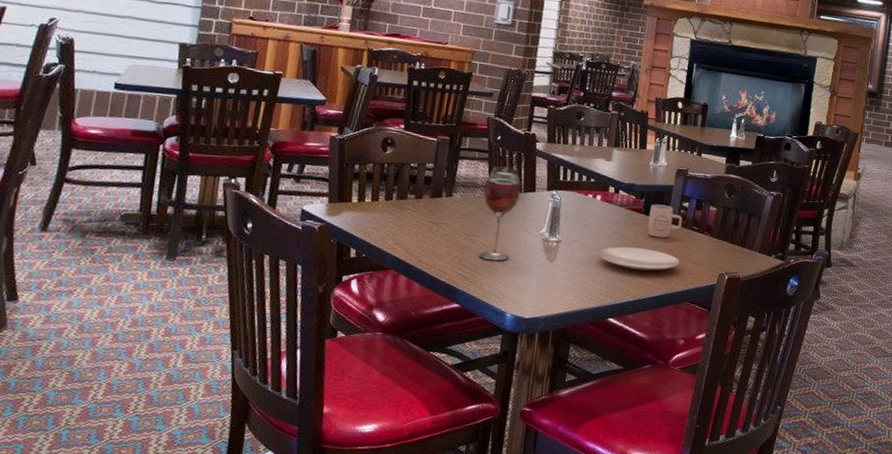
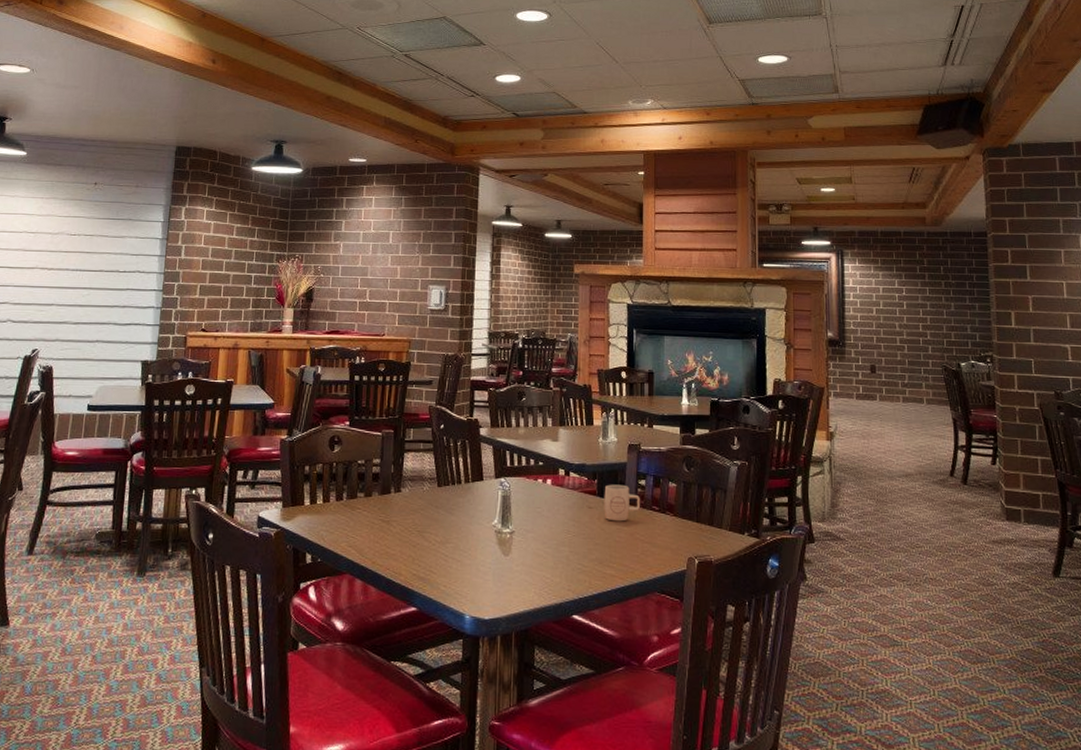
wineglass: present [479,166,521,261] -> none [432,456,468,558]
plate: present [599,246,680,272] -> none [555,534,643,560]

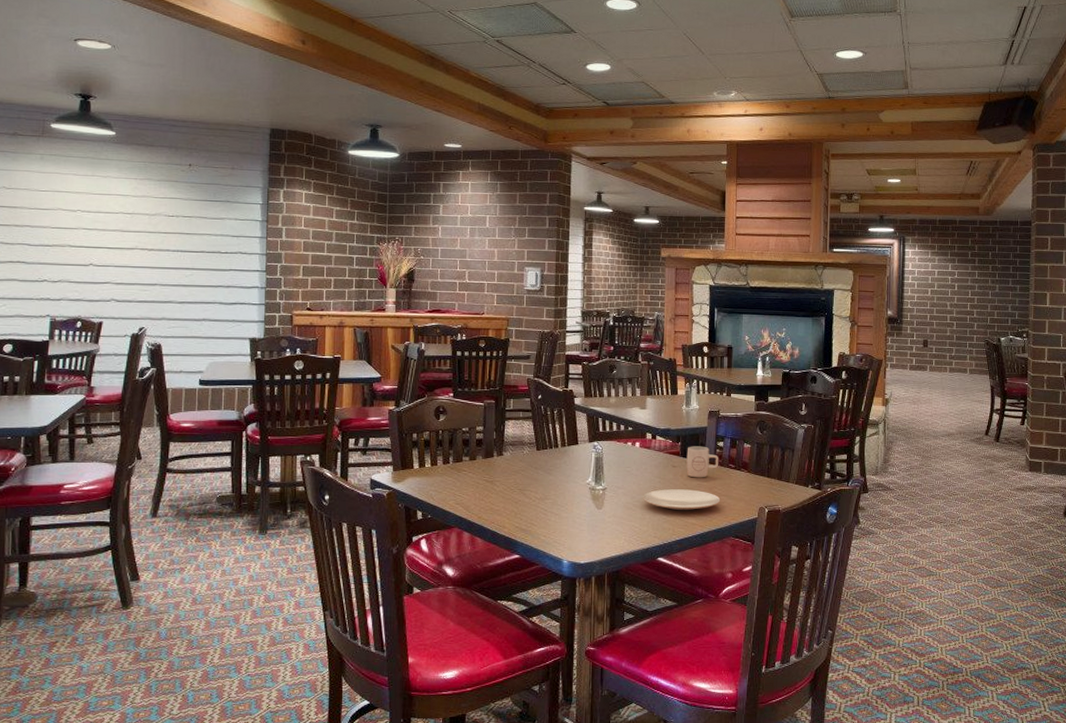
plate: none [555,534,643,560] -> present [643,489,721,511]

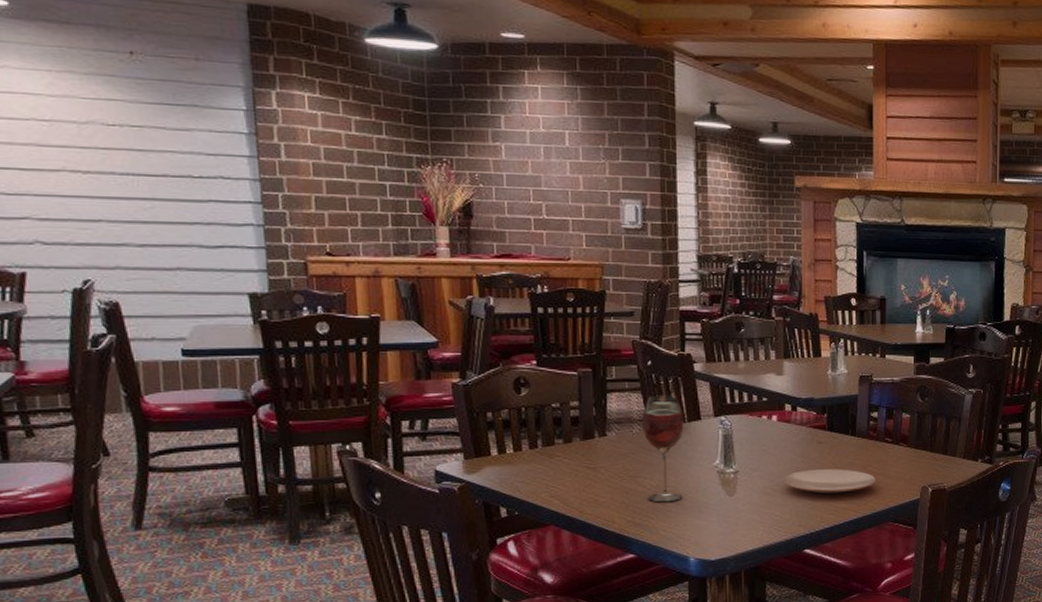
wineglass: none [531,423,565,512] -> present [642,395,684,503]
mug: present [686,446,719,478] -> none [834,418,874,455]

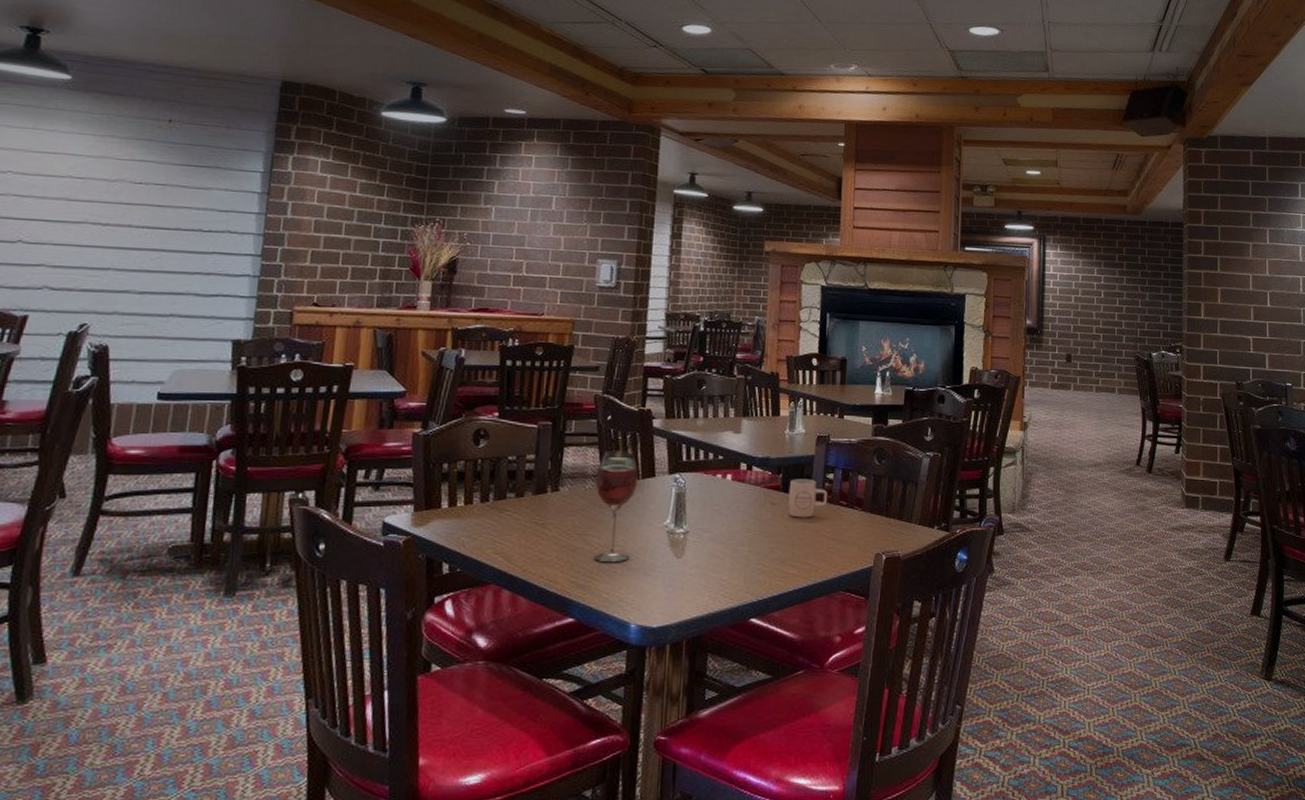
plate: present [784,469,876,494] -> none [734,532,829,559]
mug: none [834,418,874,455] -> present [788,478,828,518]

